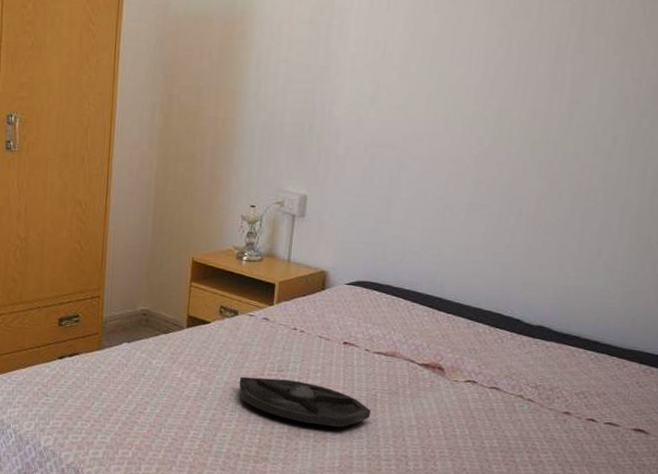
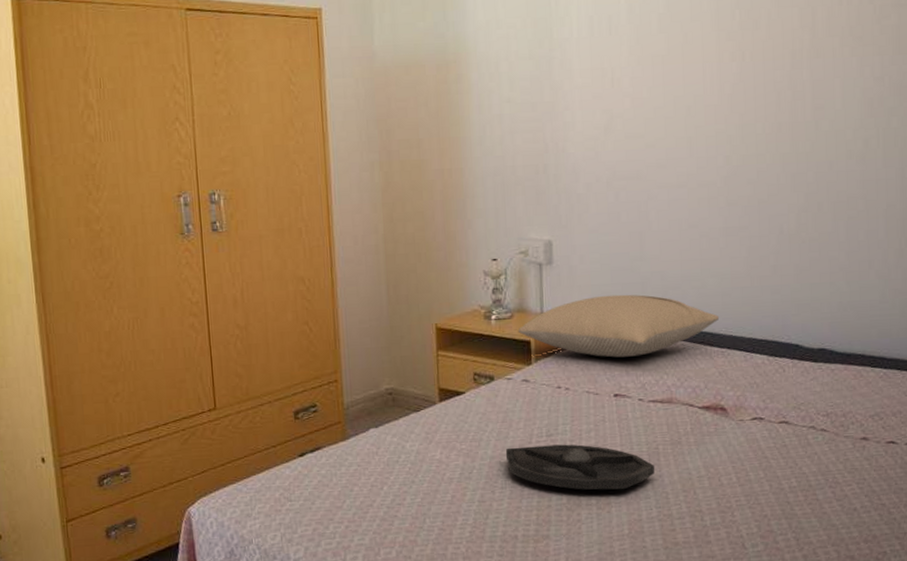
pillow: none [265,251,451,311] -> present [517,294,720,358]

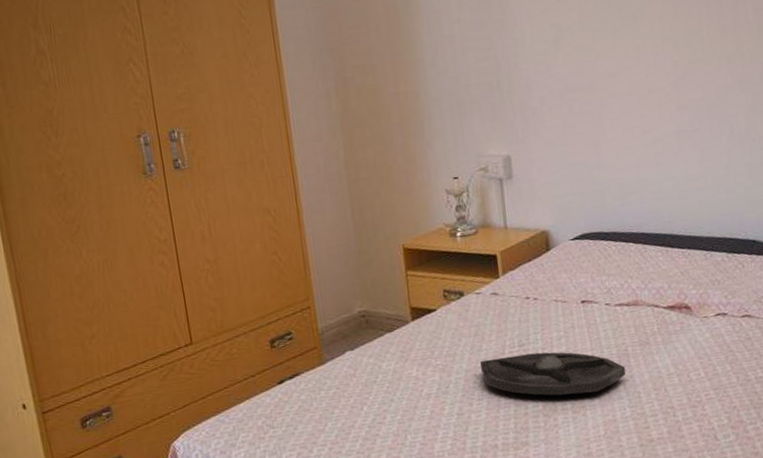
pillow: present [517,294,720,358] -> none [483,202,678,266]

